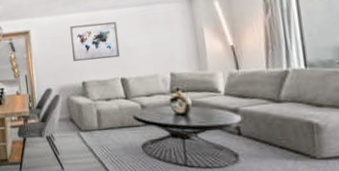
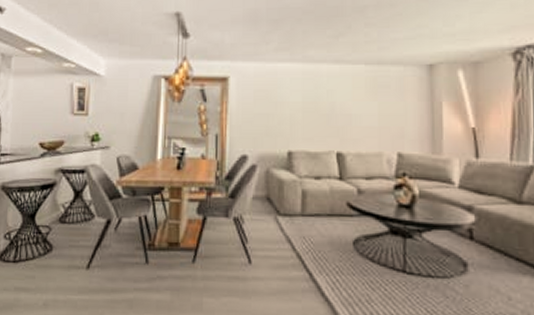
wall art: present [70,21,121,61] -> none [279,77,339,126]

